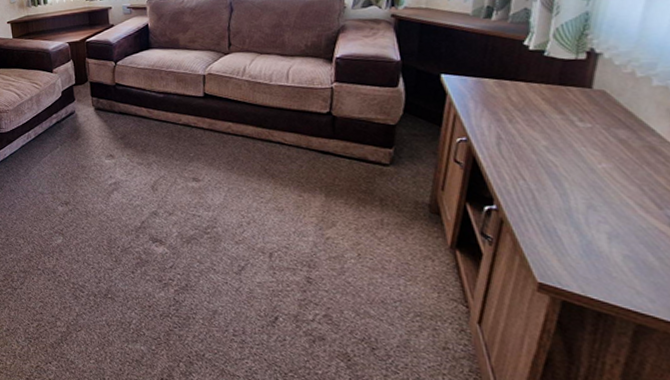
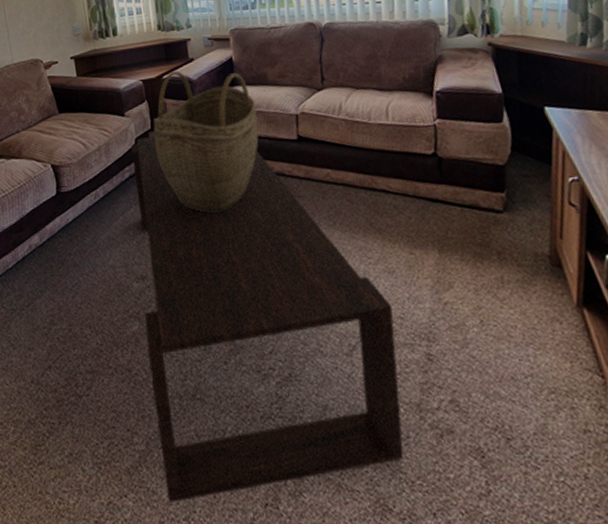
coffee table: none [58,90,280,371] -> present [131,137,404,502]
woven basket: none [77,35,169,155] -> present [153,70,259,214]

